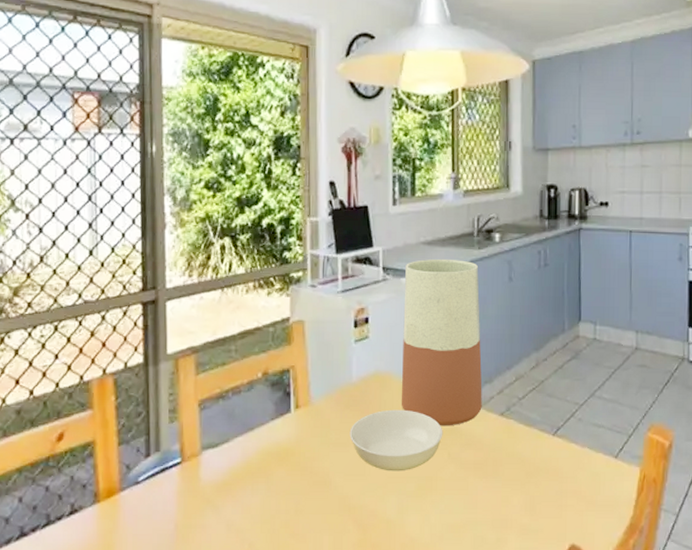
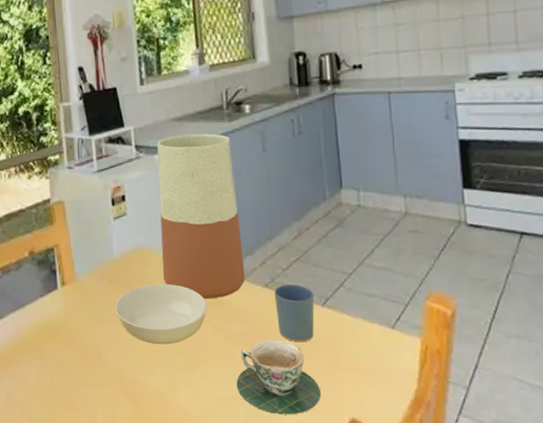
teacup: none [465,467,545,541] -> present [236,339,321,415]
mug: none [509,414,547,471] -> present [274,284,315,342]

